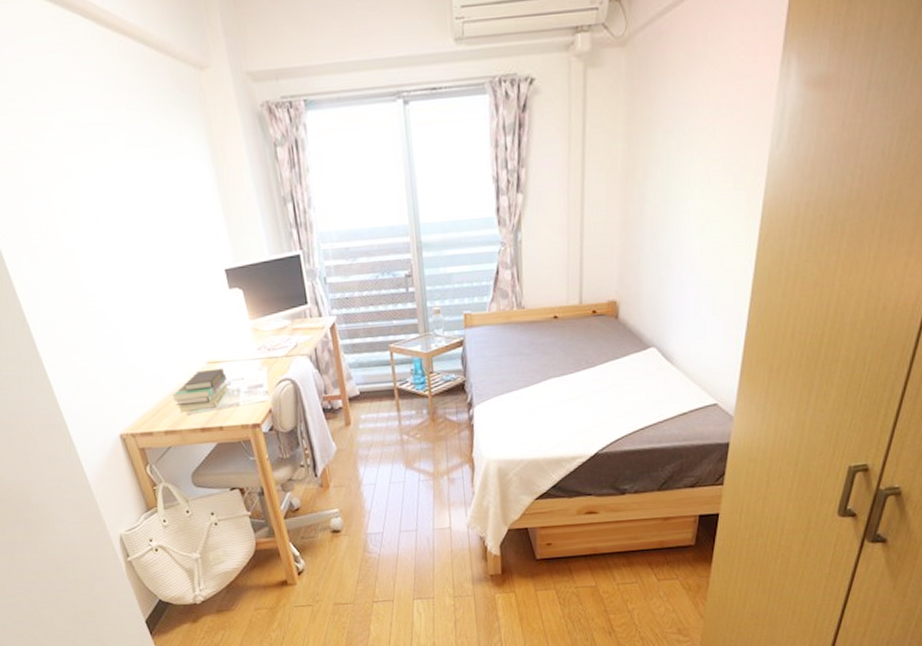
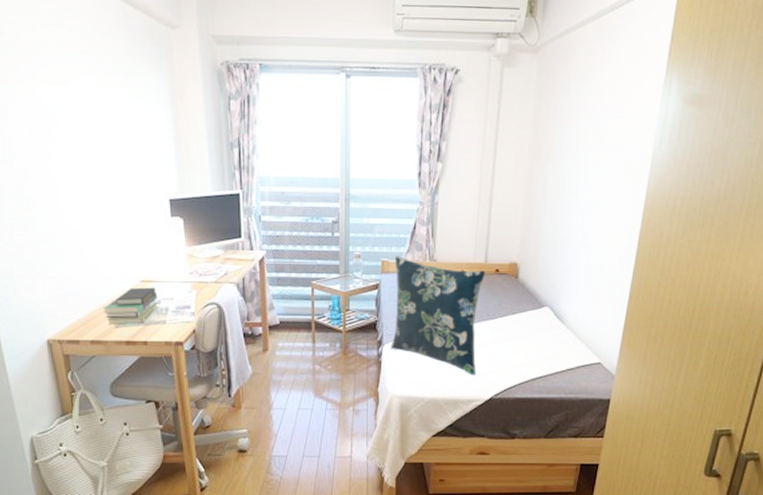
pillow: none [478,306,582,431] -> present [390,256,486,376]

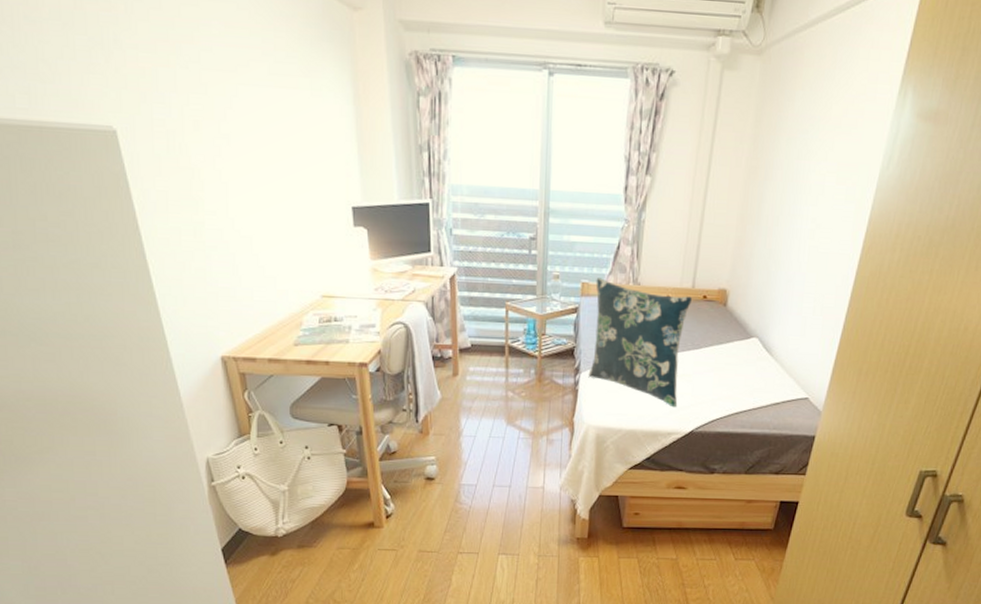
books: present [103,287,158,326] -> none [281,303,340,343]

